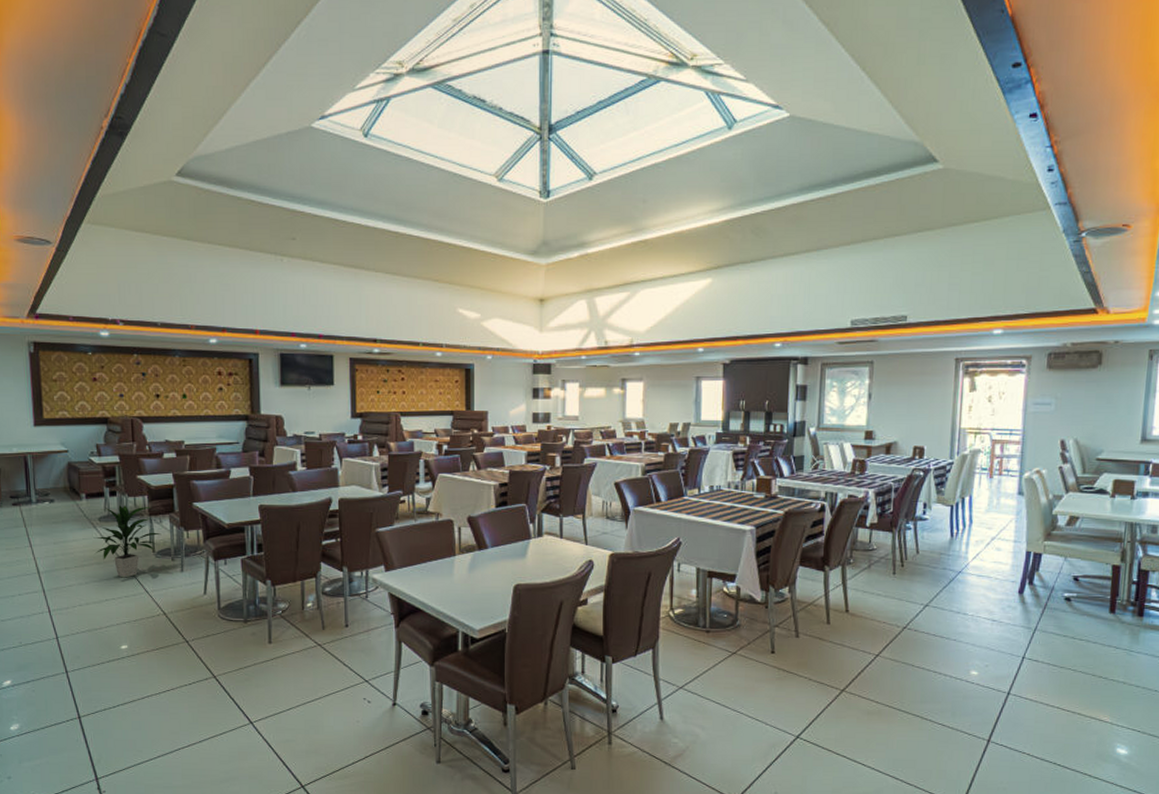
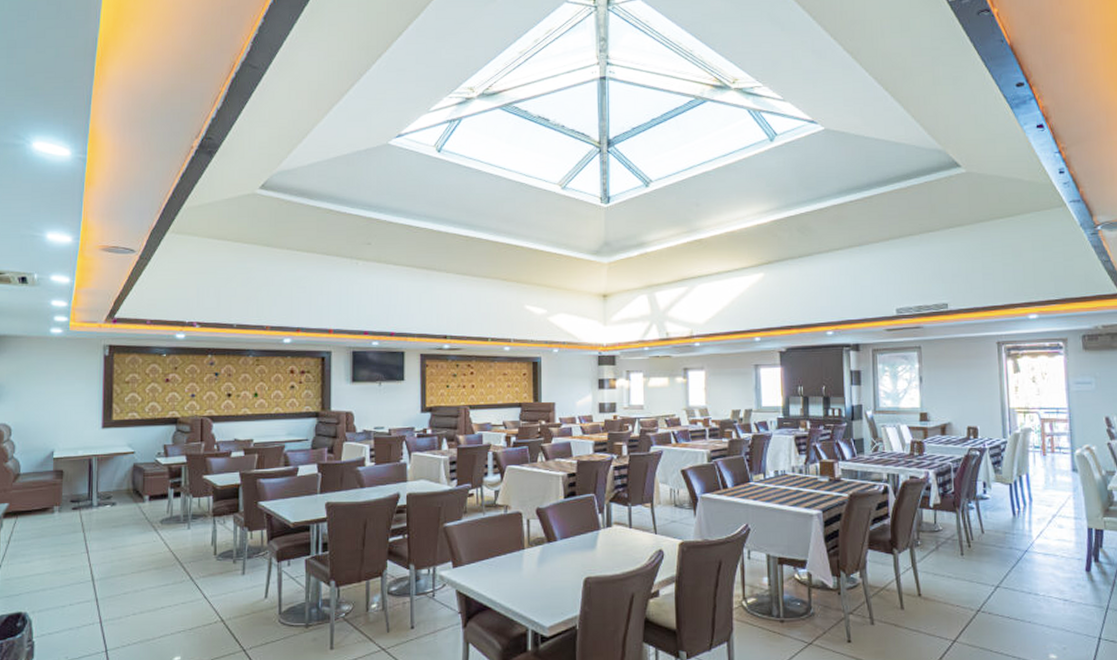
indoor plant: present [94,505,162,578] -> none [153,507,224,583]

